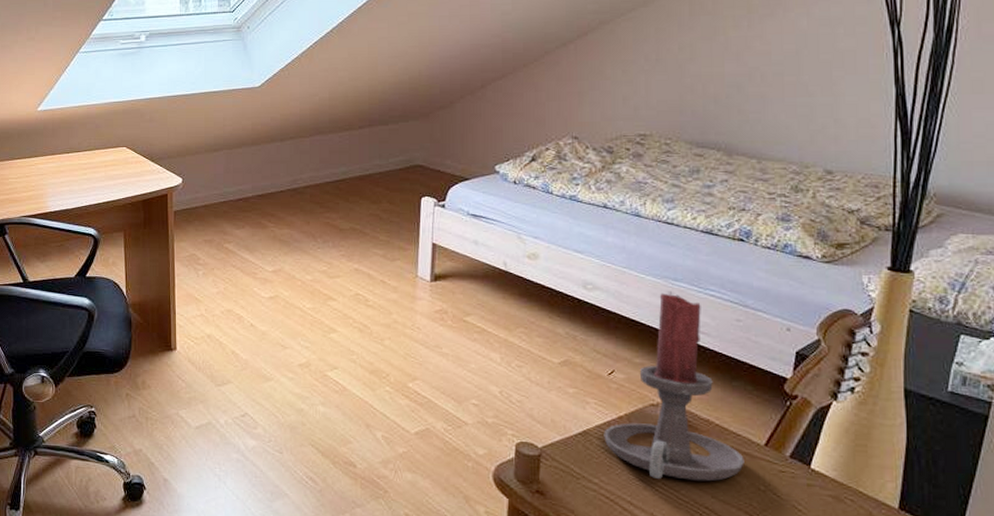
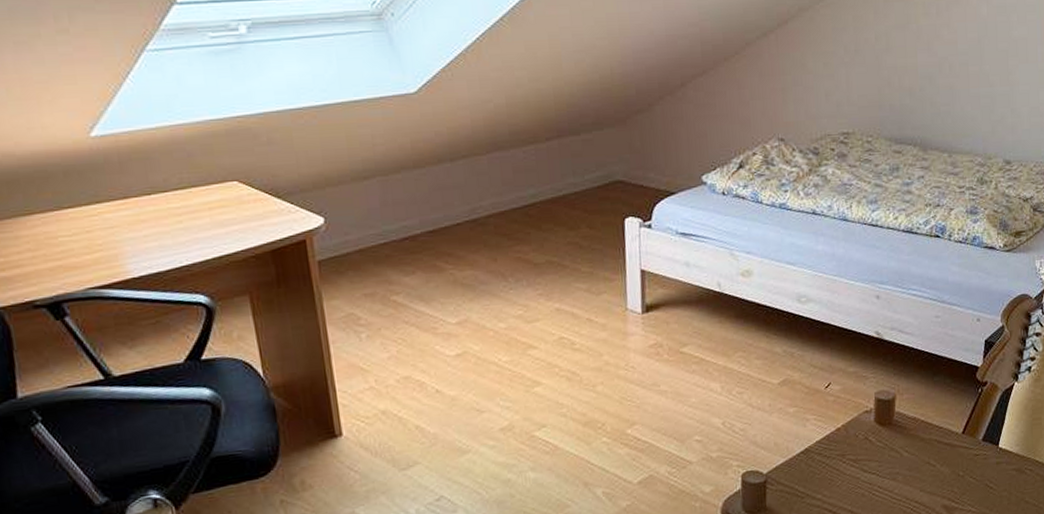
candle holder: present [604,293,744,482] -> none [824,297,946,484]

